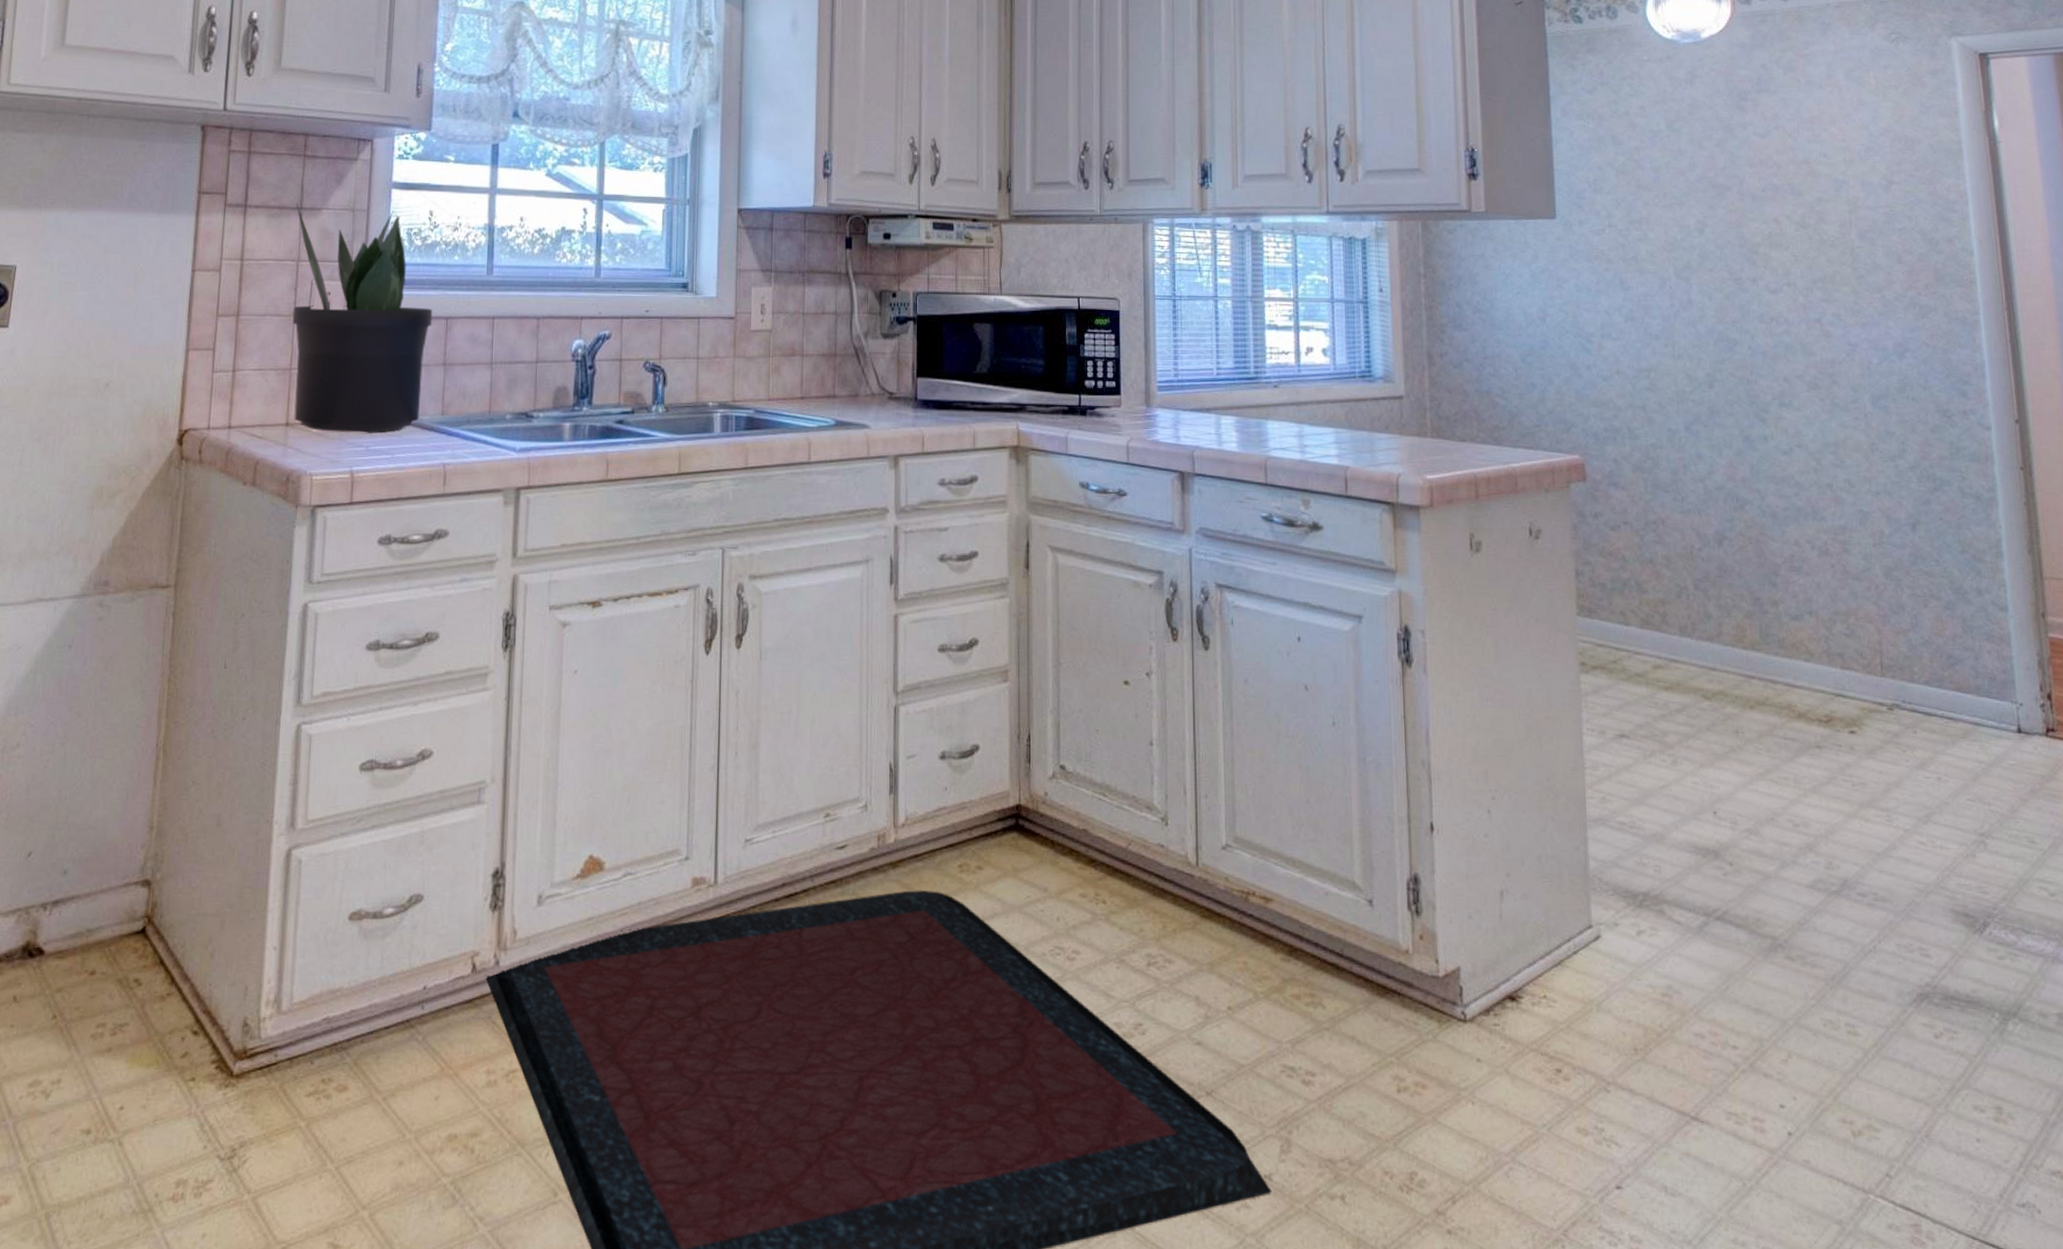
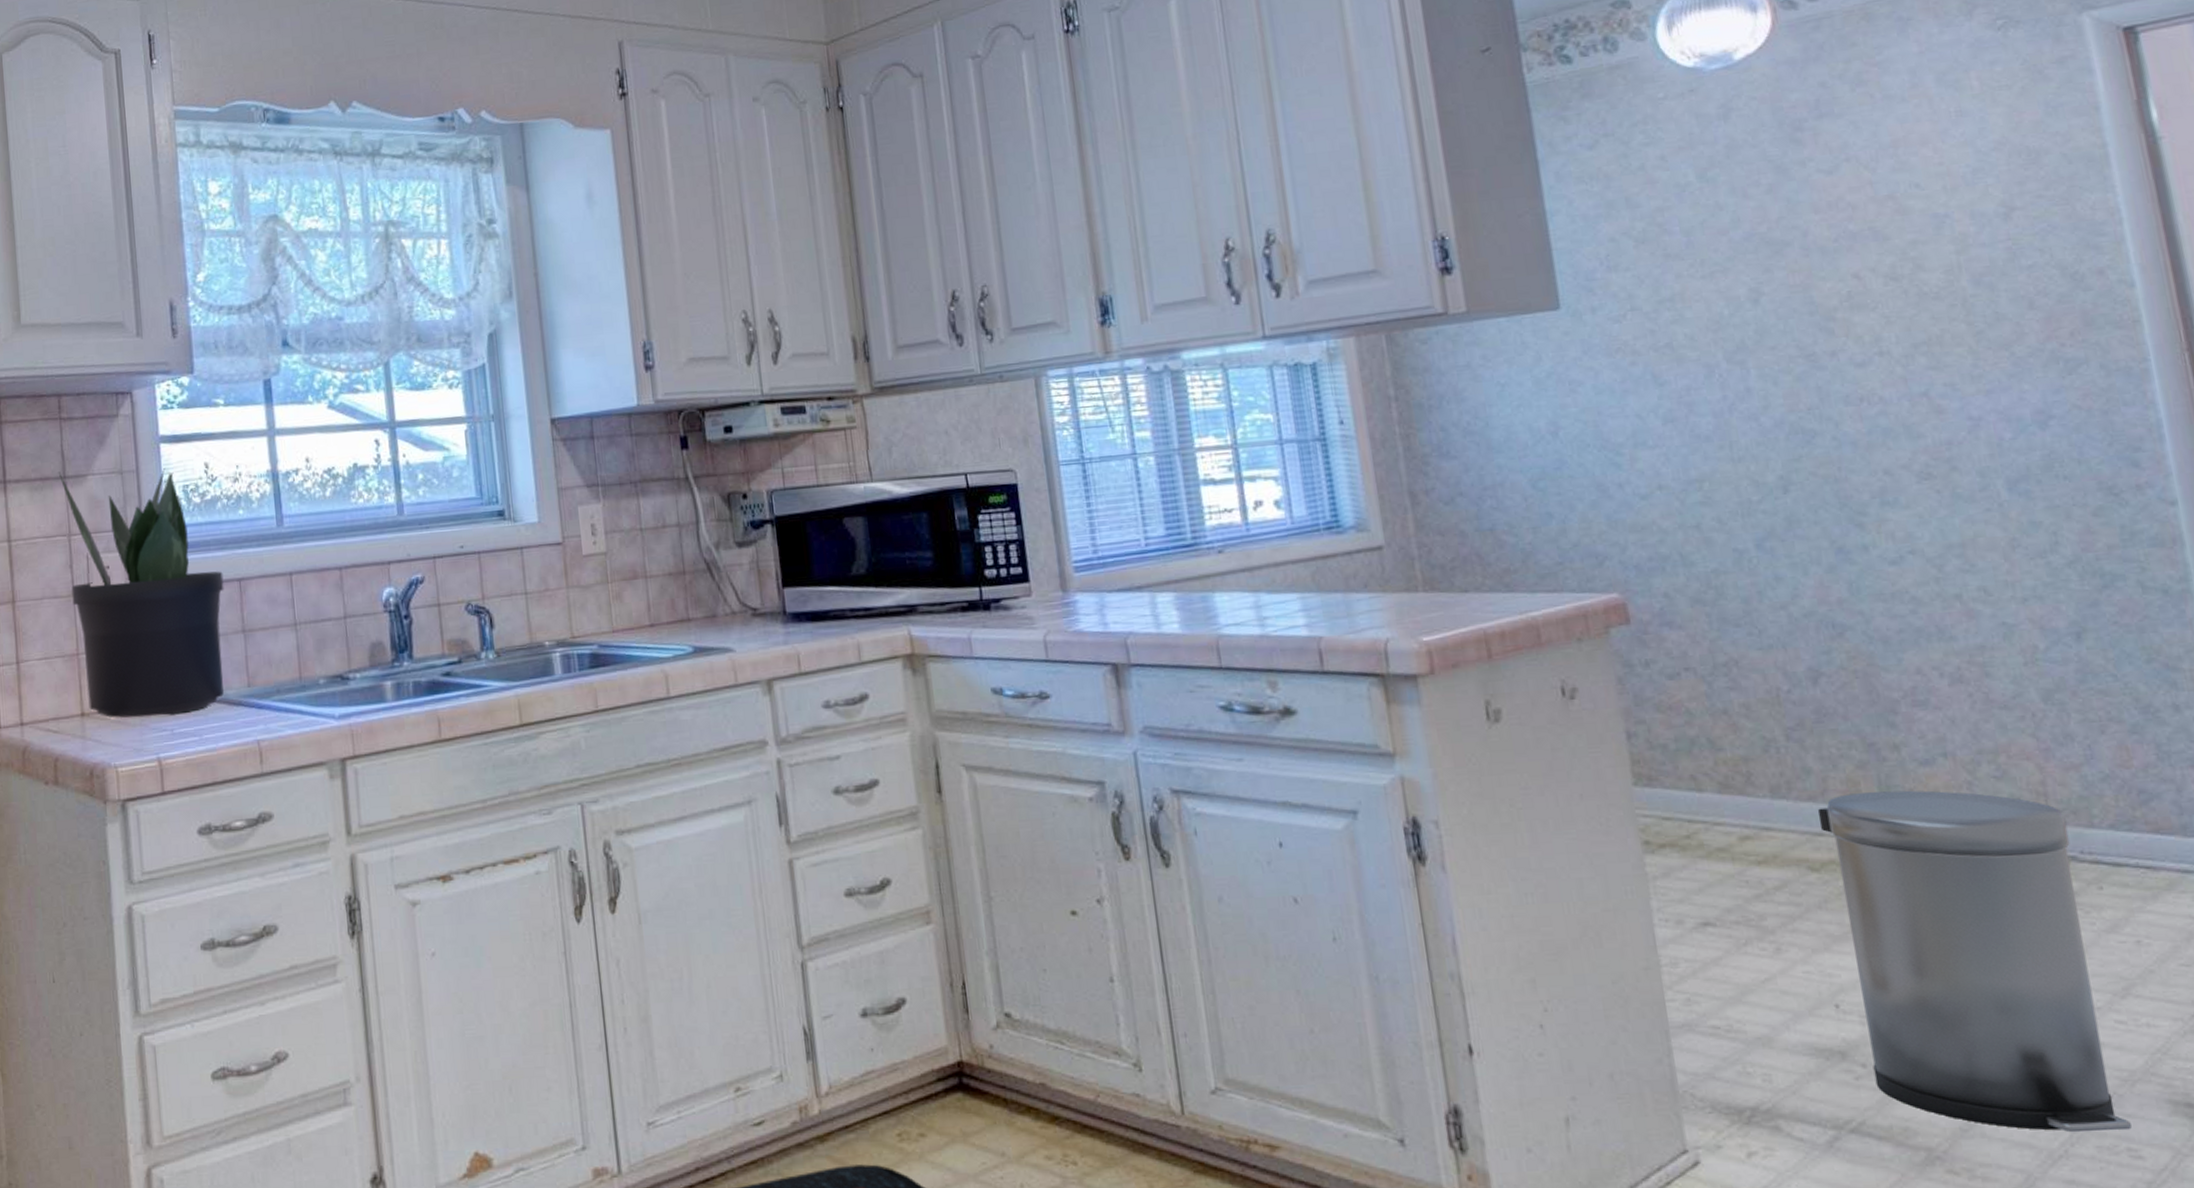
pedal bin: none [1713,638,1924,933] -> present [1817,790,2132,1133]

